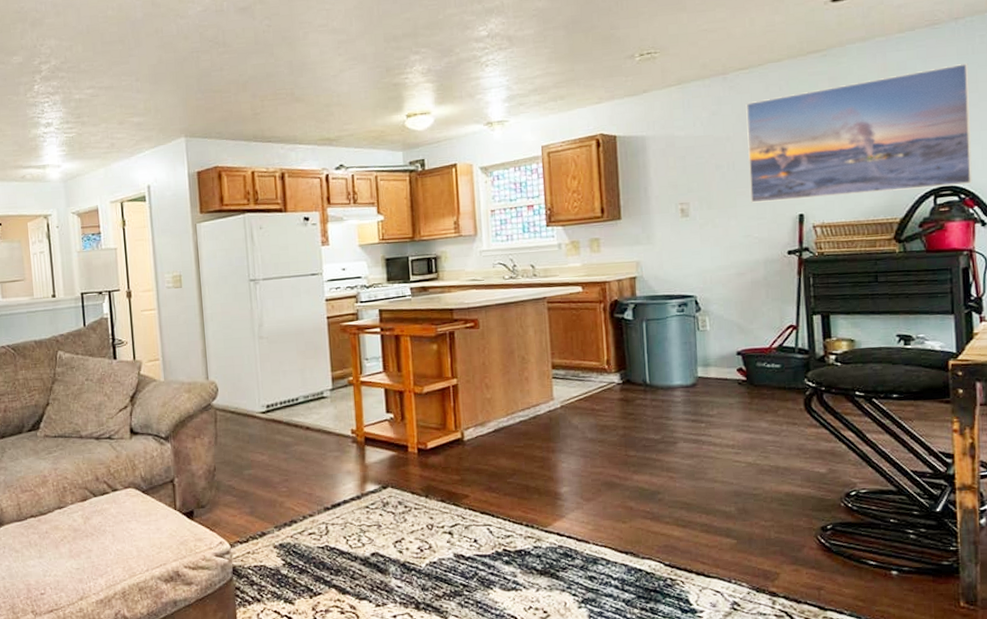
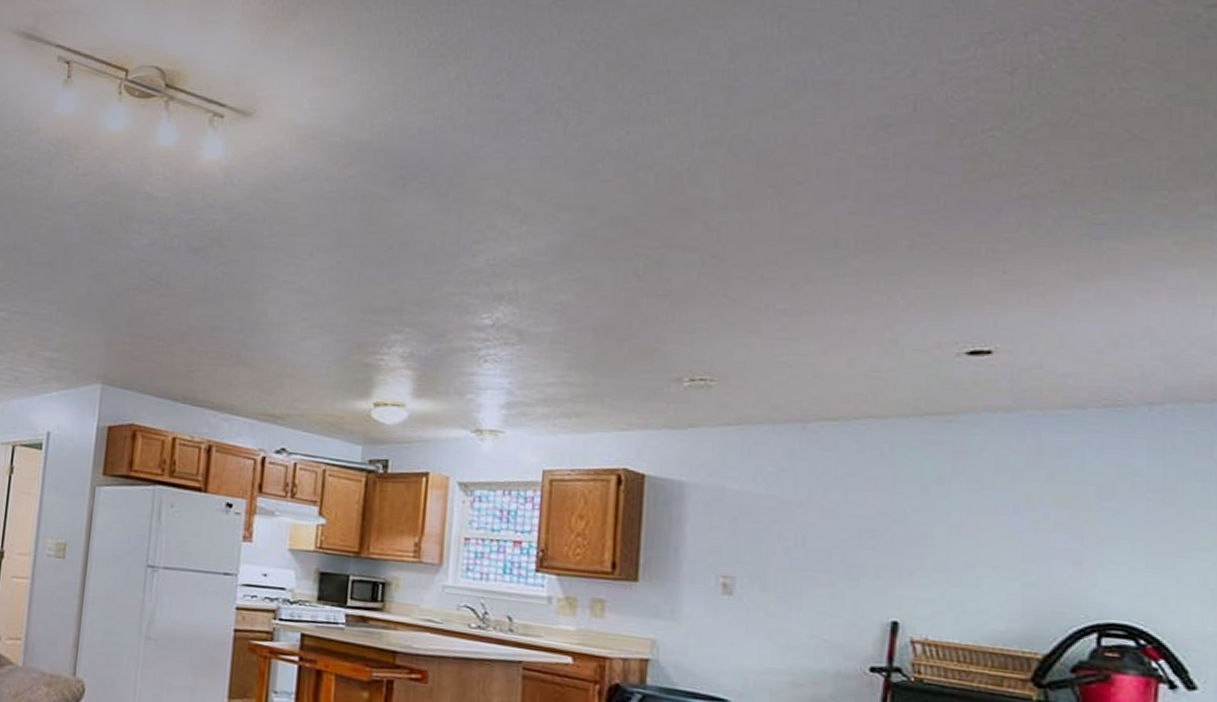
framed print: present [746,63,973,203] -> none [824,462,1165,628]

